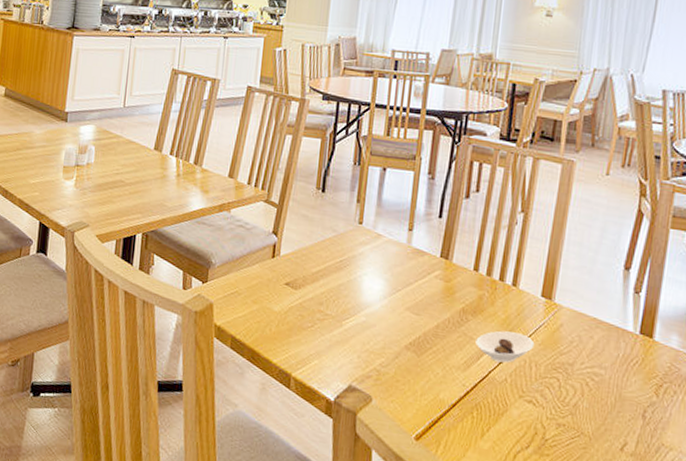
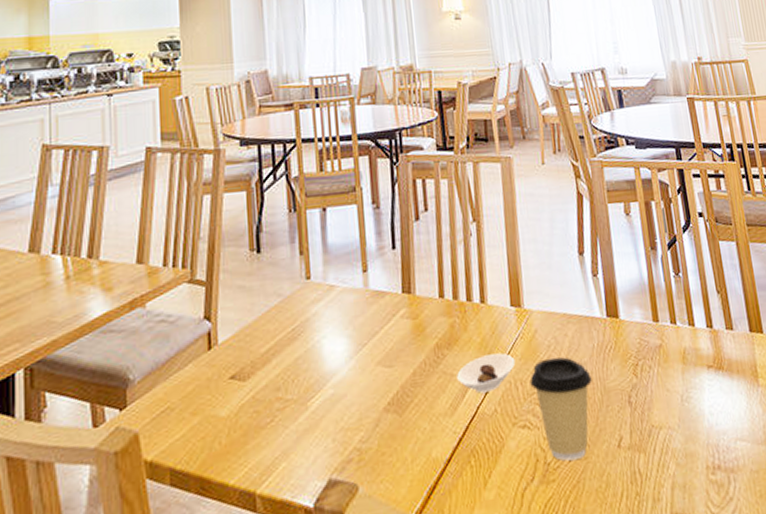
coffee cup: none [544,352,609,446] -> present [529,357,592,461]

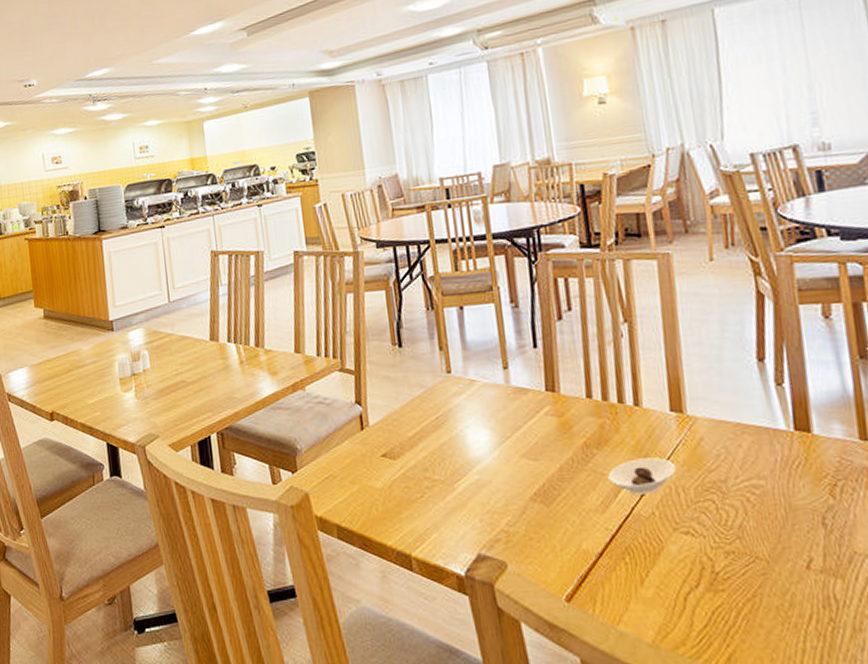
coffee cup: present [529,357,592,461] -> none [694,467,773,574]

